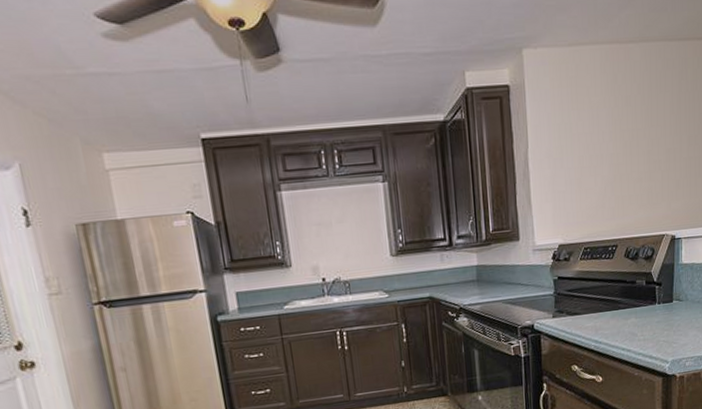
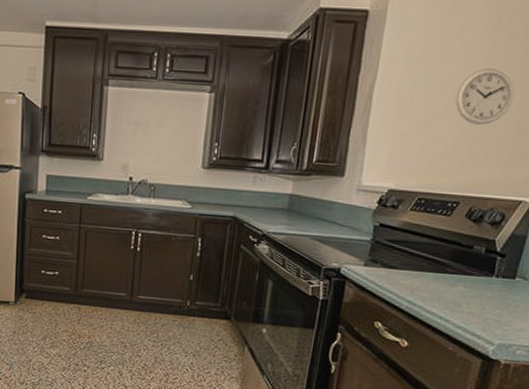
wall clock: none [595,124,641,175] -> present [454,68,515,125]

